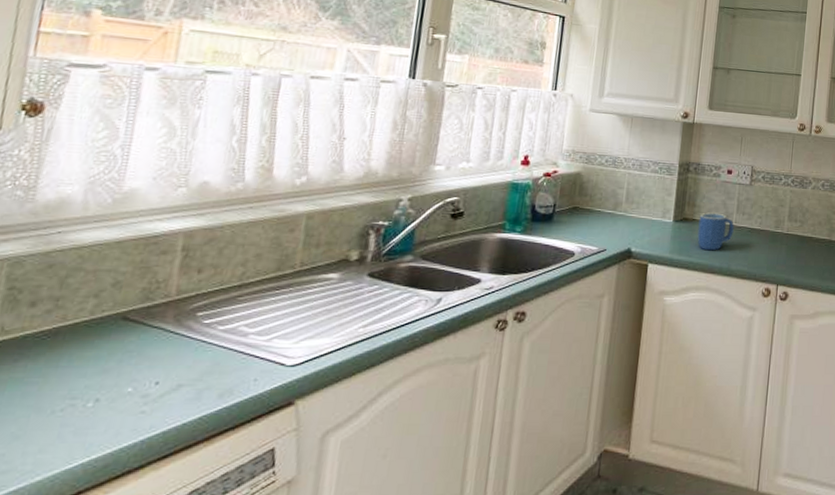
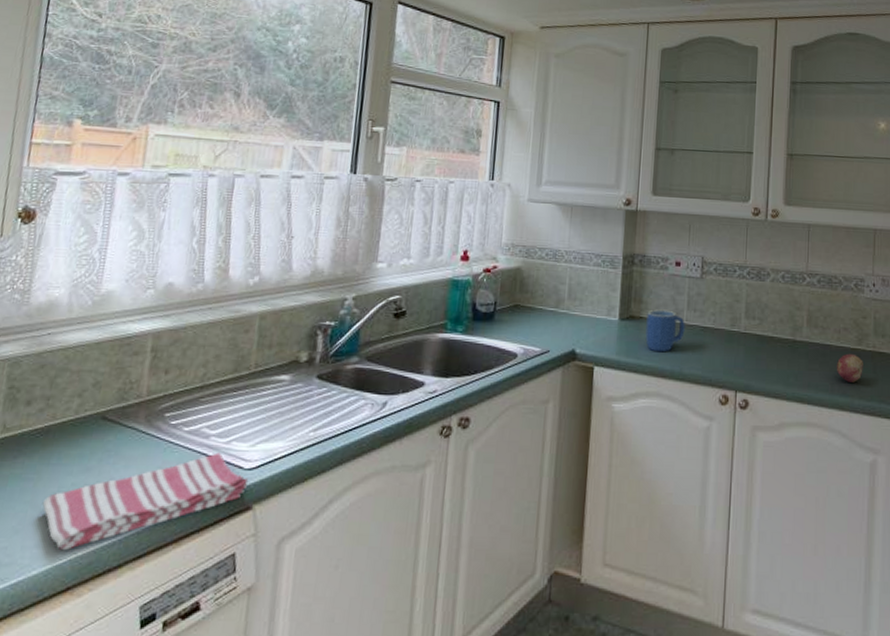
dish towel: none [48,350,291,453] -> present [42,452,249,550]

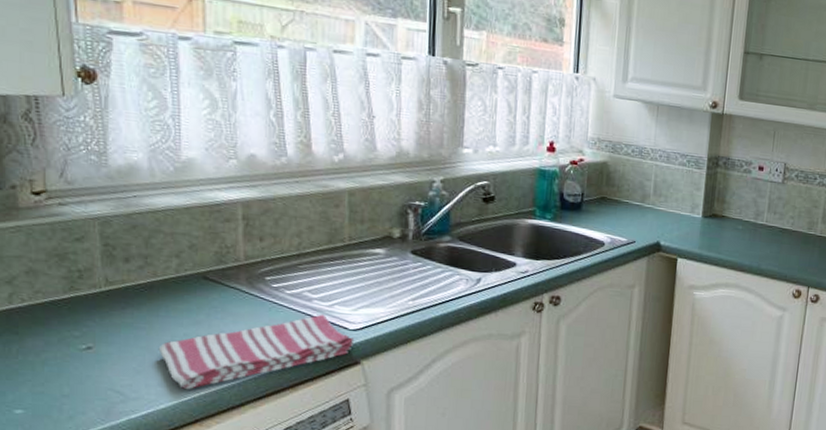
mug: present [645,309,685,352] -> none [727,210,765,249]

